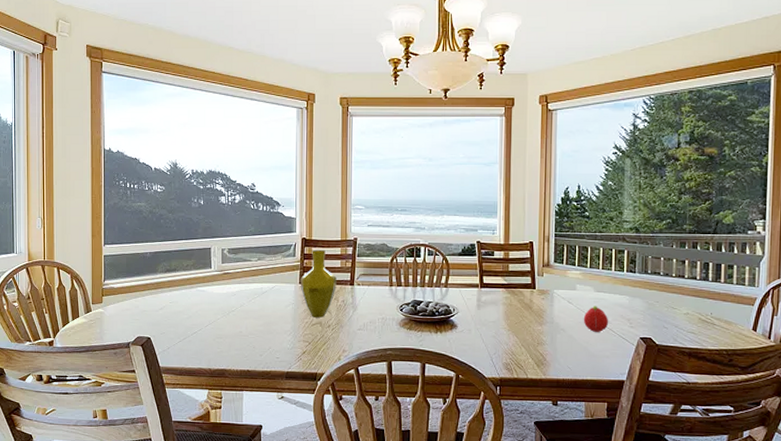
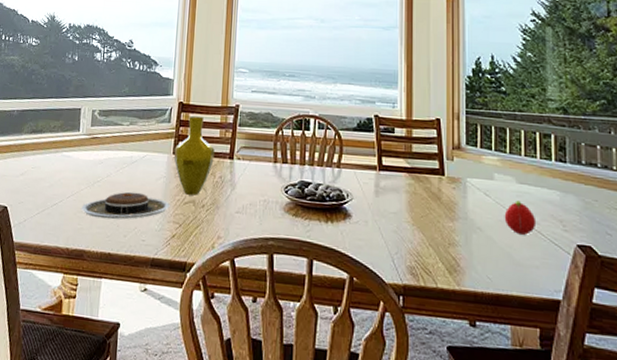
plate: none [219,318,300,342] -> present [81,192,170,220]

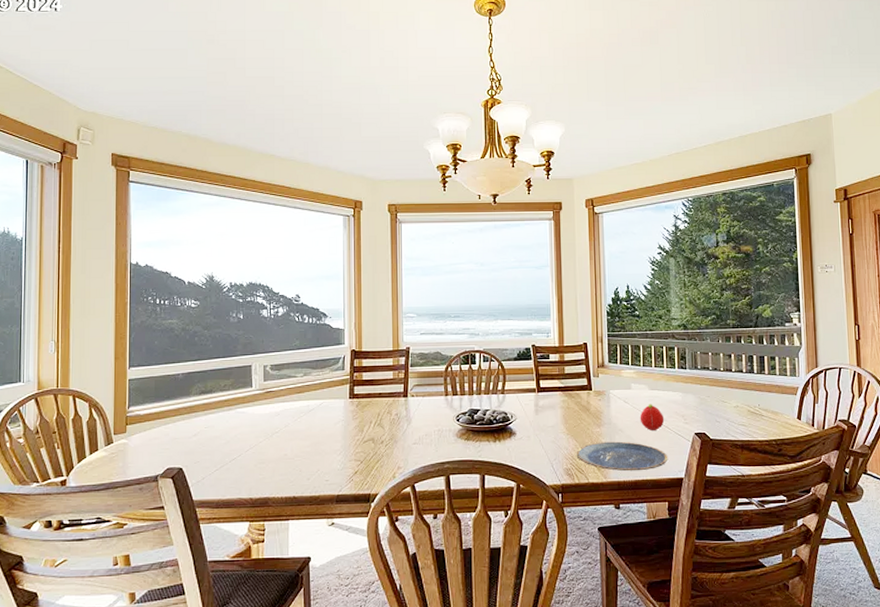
plate: present [81,192,170,220] -> none [261,438,350,466]
vase: present [173,116,215,195] -> none [350,361,389,434]
plate: none [423,239,541,283] -> present [576,441,668,471]

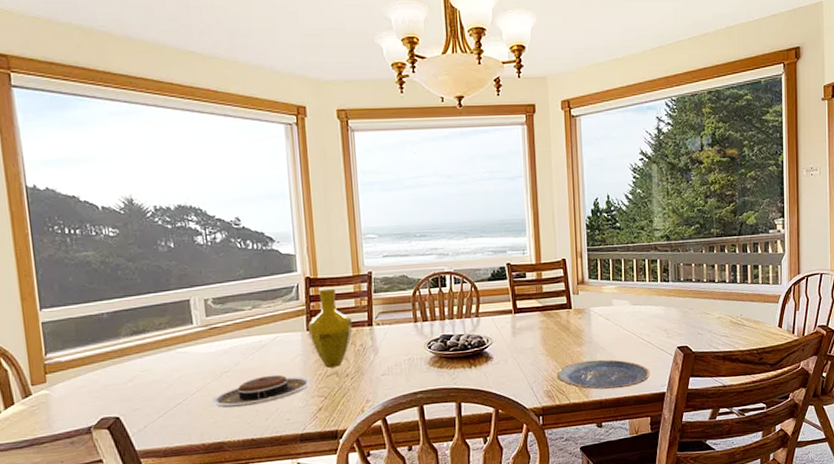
plate: none [261,438,350,466] -> present [211,374,312,408]
vase: none [350,361,389,434] -> present [307,288,352,368]
fruit: present [640,404,665,431] -> none [621,319,647,347]

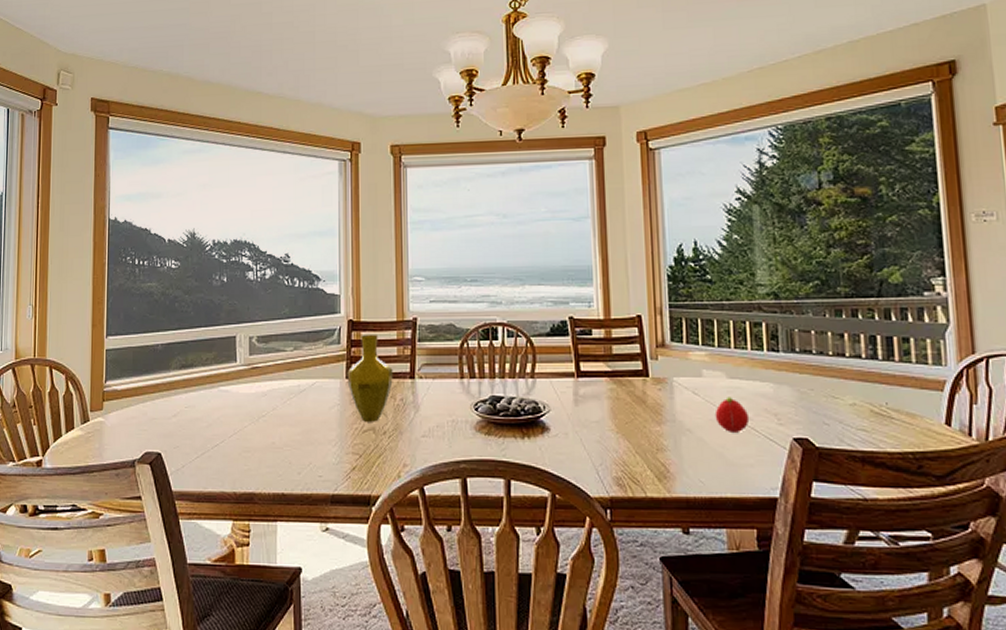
plate: present [211,374,312,408] -> none [246,424,347,457]
plate: present [556,359,651,389] -> none [629,444,756,486]
fruit: none [621,319,647,347] -> present [715,397,750,432]

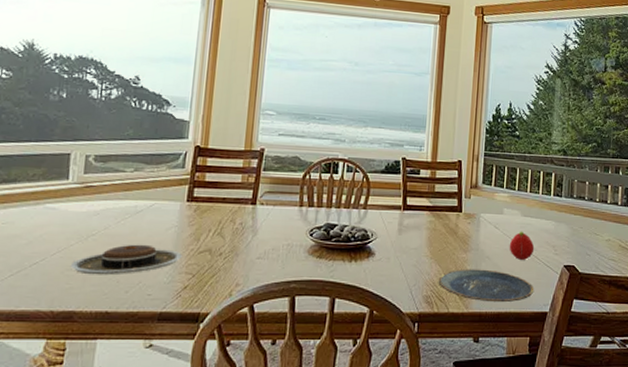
plate: none [246,424,347,457] -> present [70,244,182,276]
vase: present [347,334,393,422] -> none [187,160,236,244]
plate: none [629,444,756,486] -> present [438,268,535,303]

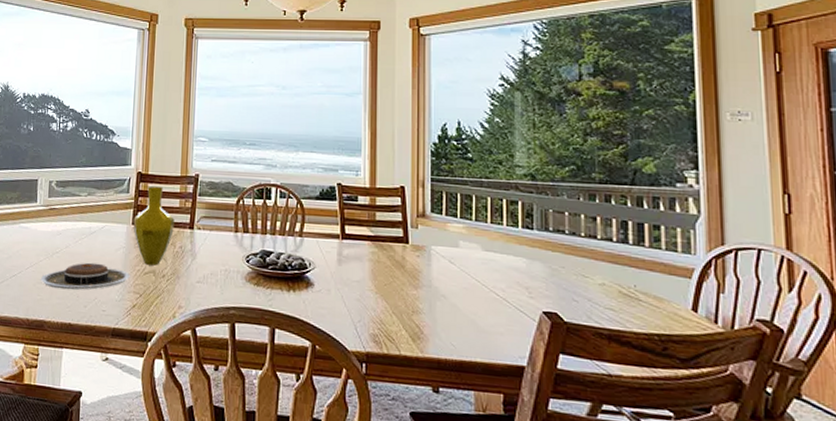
vase: none [187,160,236,244] -> present [133,186,174,266]
plate: present [438,268,535,303] -> none [386,307,506,350]
fruit: present [509,231,535,260] -> none [469,268,502,302]

